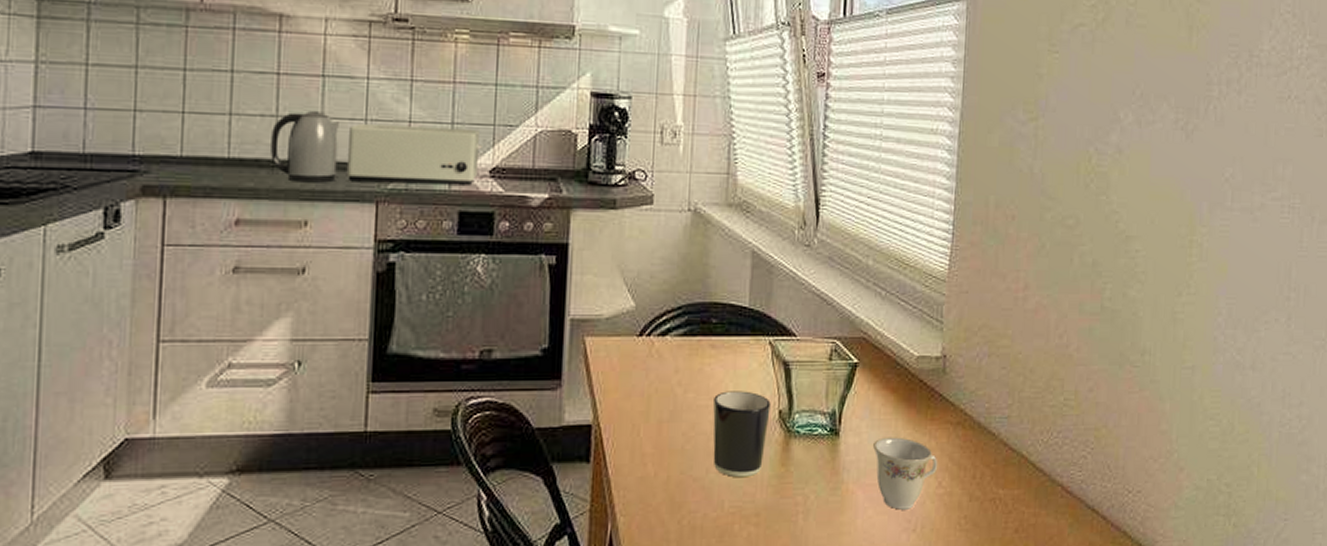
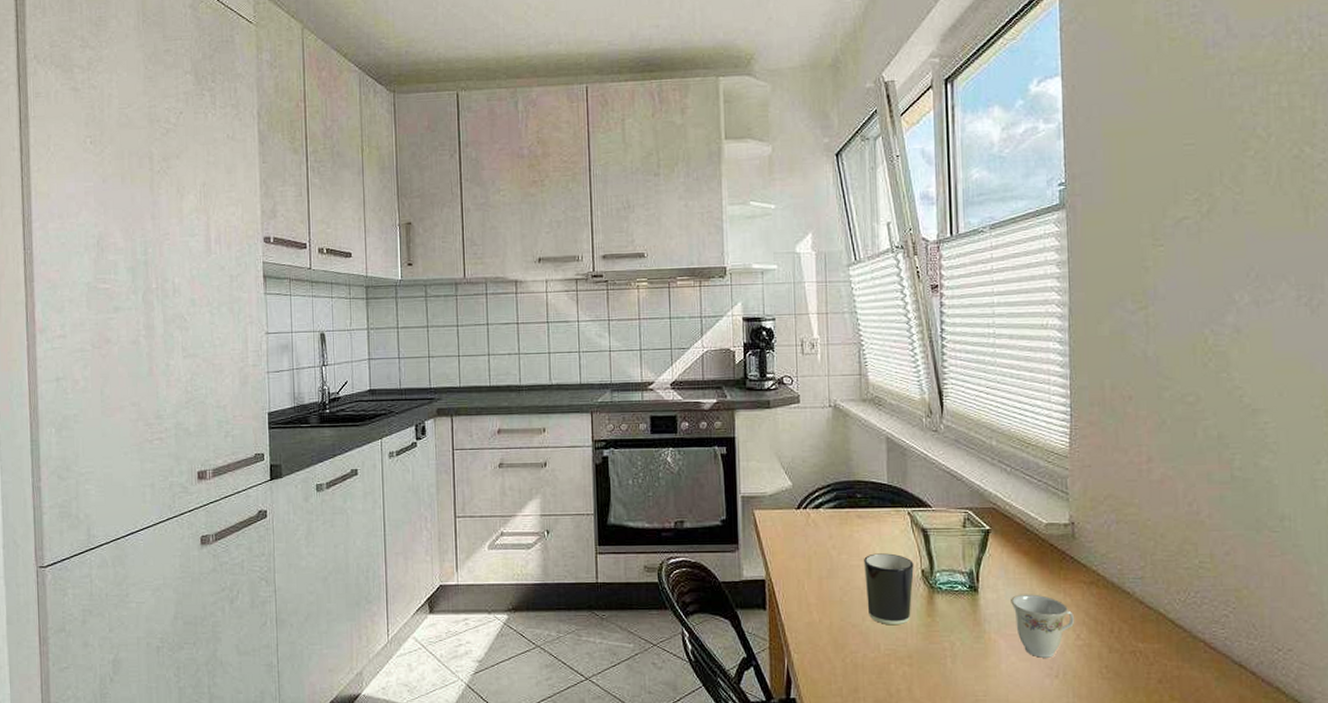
kettle: present [271,111,339,183] -> none [516,348,562,401]
toaster: present [346,124,482,187] -> none [568,353,664,398]

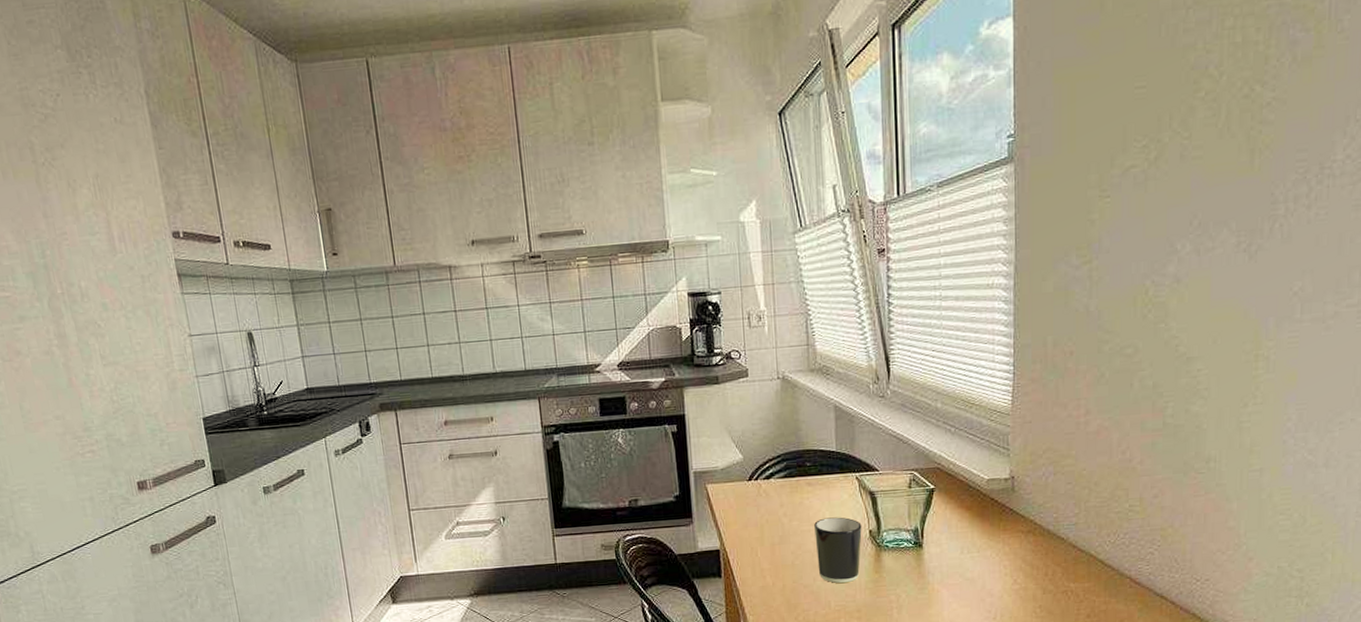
teacup: present [1011,594,1075,658] -> none [953,545,1013,603]

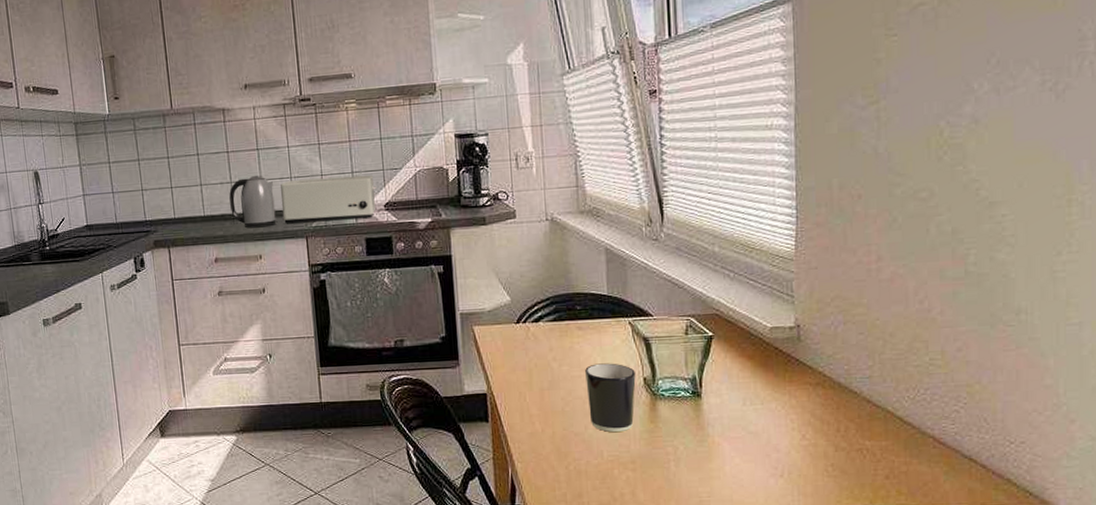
kettle: none [458,335,508,390] -> present [229,176,277,229]
toaster: none [511,334,609,385] -> present [280,174,376,224]

